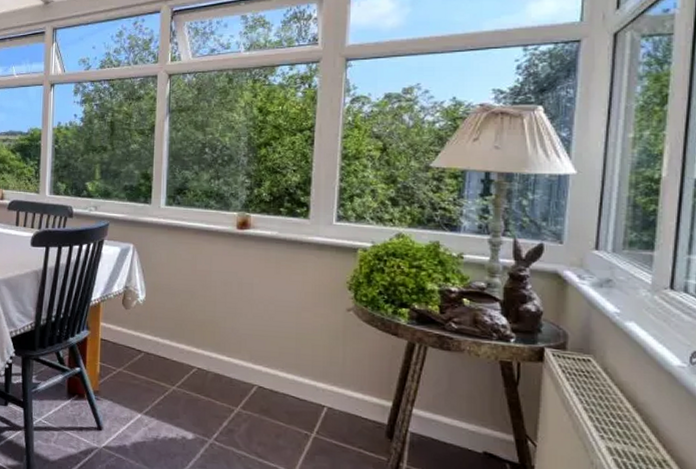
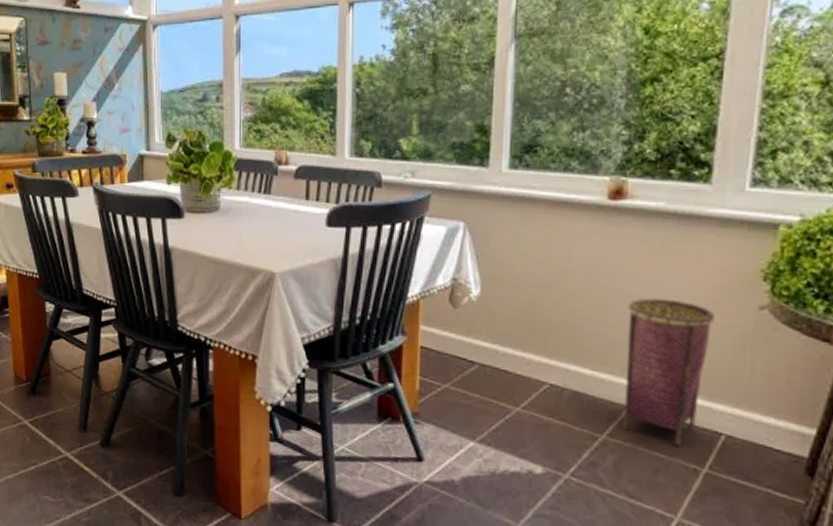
woven basket: none [252,302,315,416] -> present [623,297,714,446]

